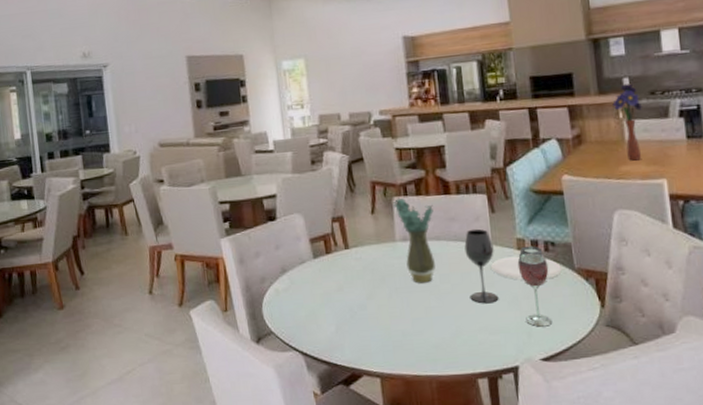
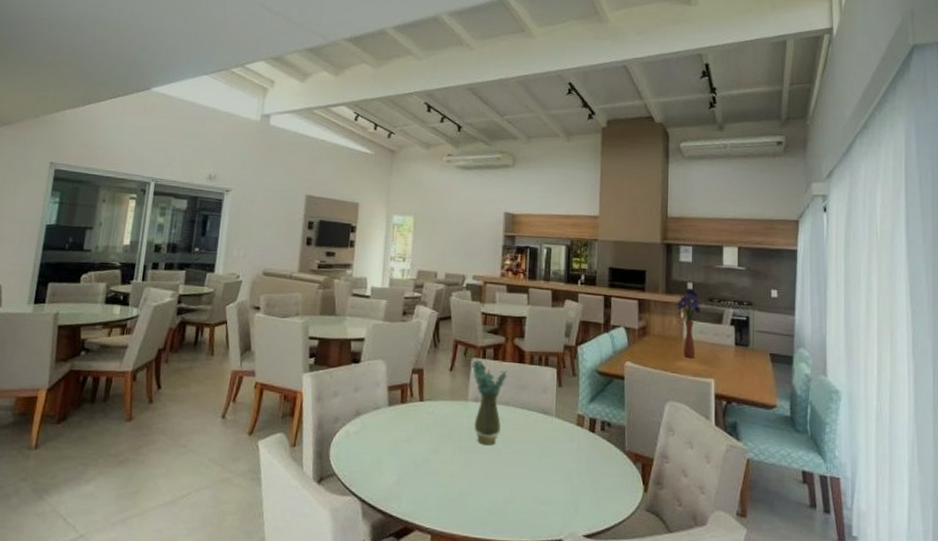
wineglass: present [464,228,499,304] -> none [527,399,556,474]
plate: present [491,256,562,280] -> none [551,431,614,458]
wineglass: present [517,245,553,327] -> none [575,423,602,504]

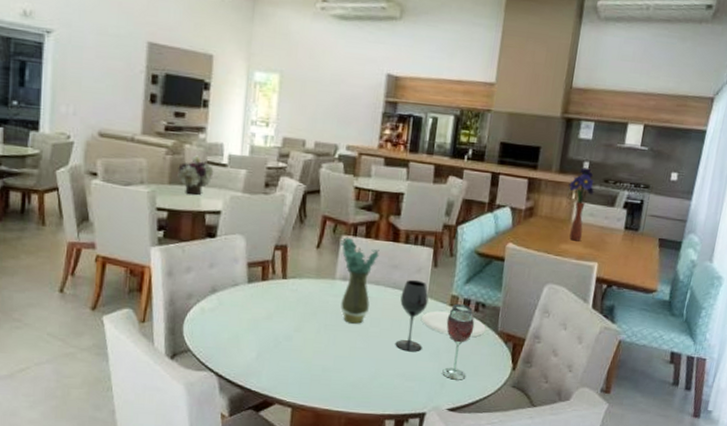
flower arrangement: none [327,289,359,324] -> present [177,155,214,195]
wineglass: none [527,399,556,474] -> present [395,279,429,352]
plate: none [551,431,614,458] -> present [422,311,486,338]
wineglass: none [575,423,602,504] -> present [442,303,475,380]

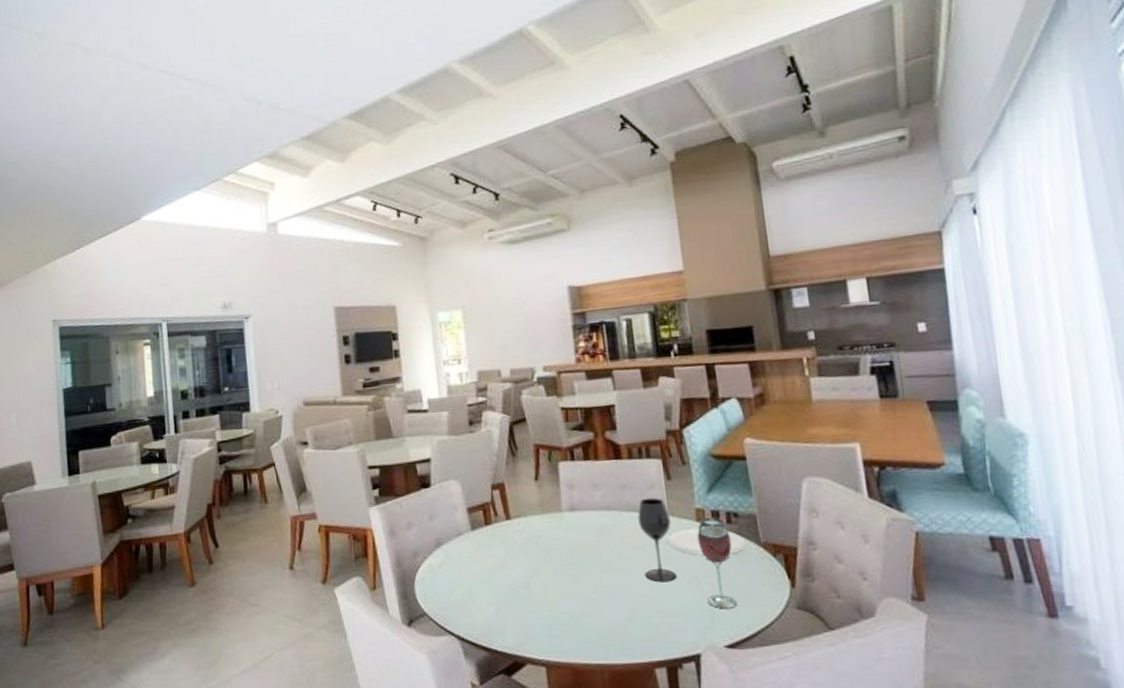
flower arrangement: present [177,155,214,195] -> none [381,406,417,447]
vase: present [340,235,380,324] -> none [558,461,606,559]
flower arrangement: present [568,168,595,241] -> none [797,338,831,423]

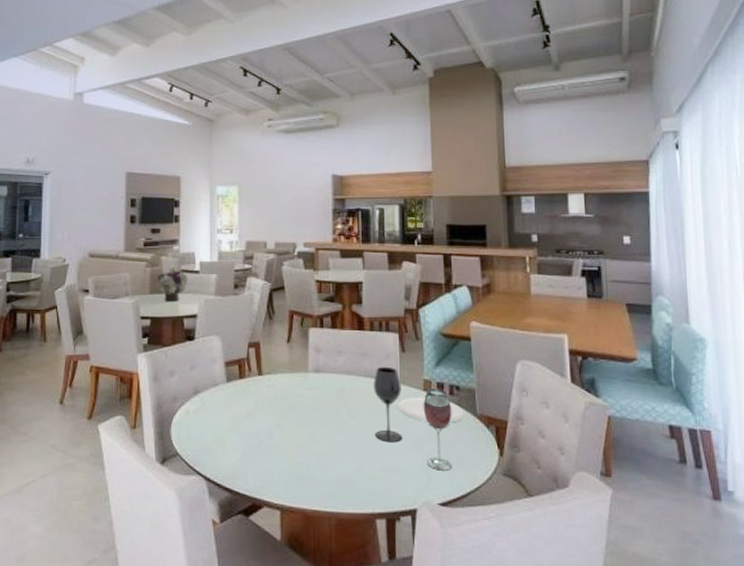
flower arrangement: none [381,406,417,447] -> present [157,265,188,301]

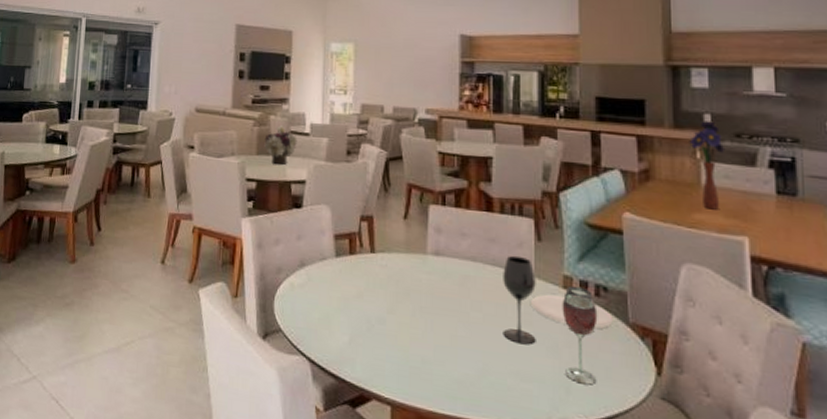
flower arrangement: none [521,240,549,314] -> present [689,121,726,210]

